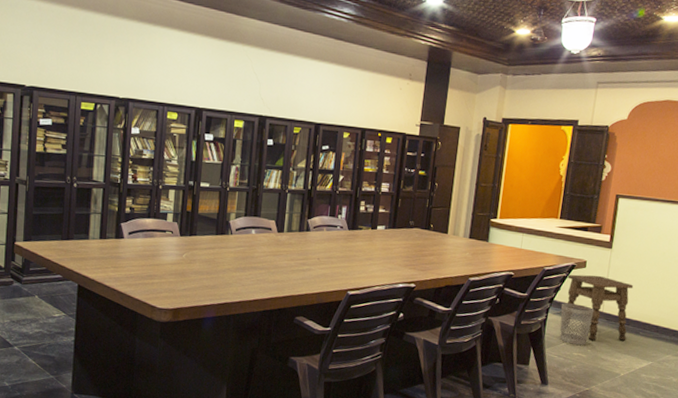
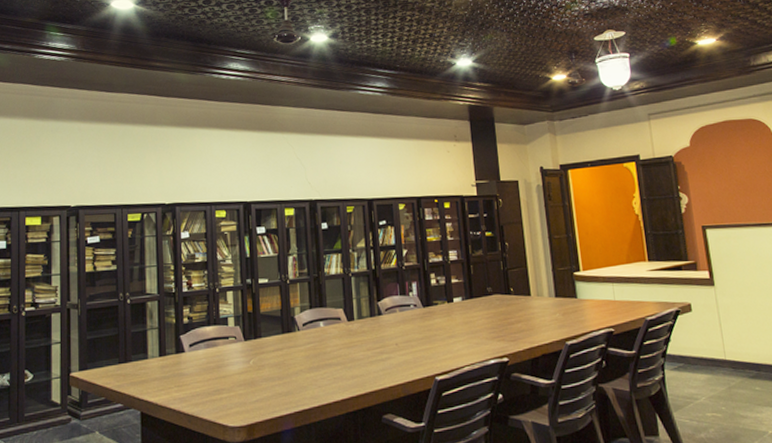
wastebasket: present [560,303,594,346] -> none [676,354,718,404]
side table: present [562,274,634,342] -> none [674,318,762,397]

